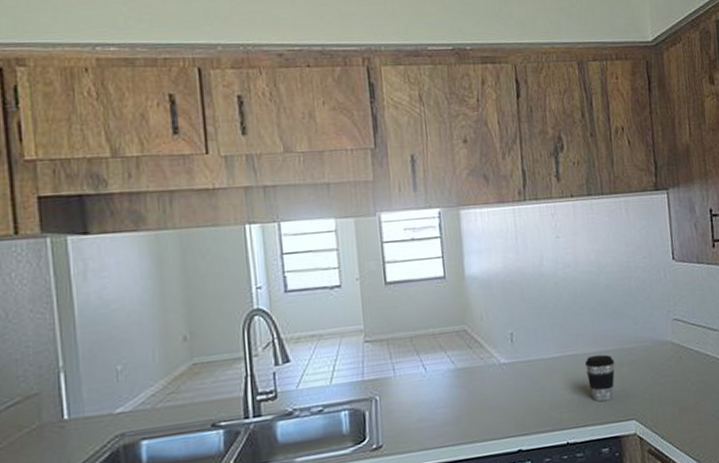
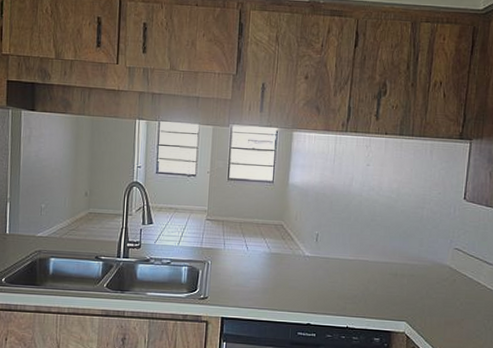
coffee cup: present [584,354,615,402] -> none [372,264,398,302]

